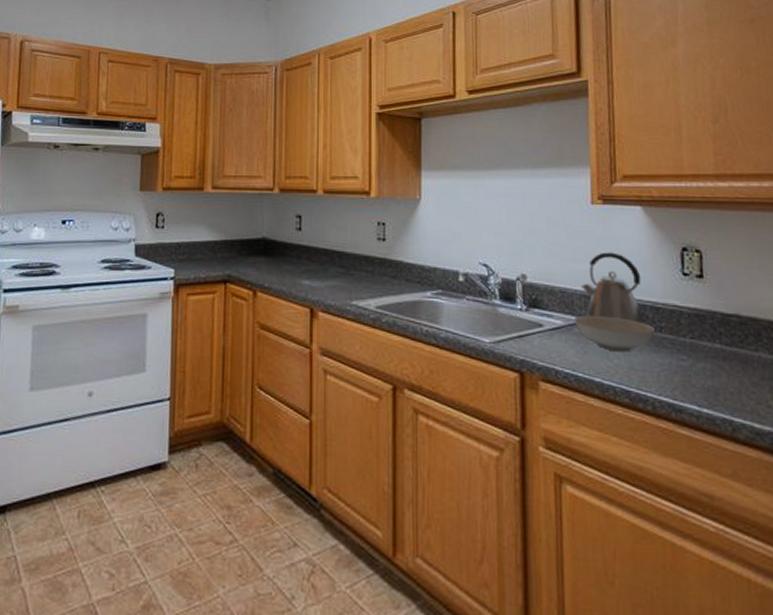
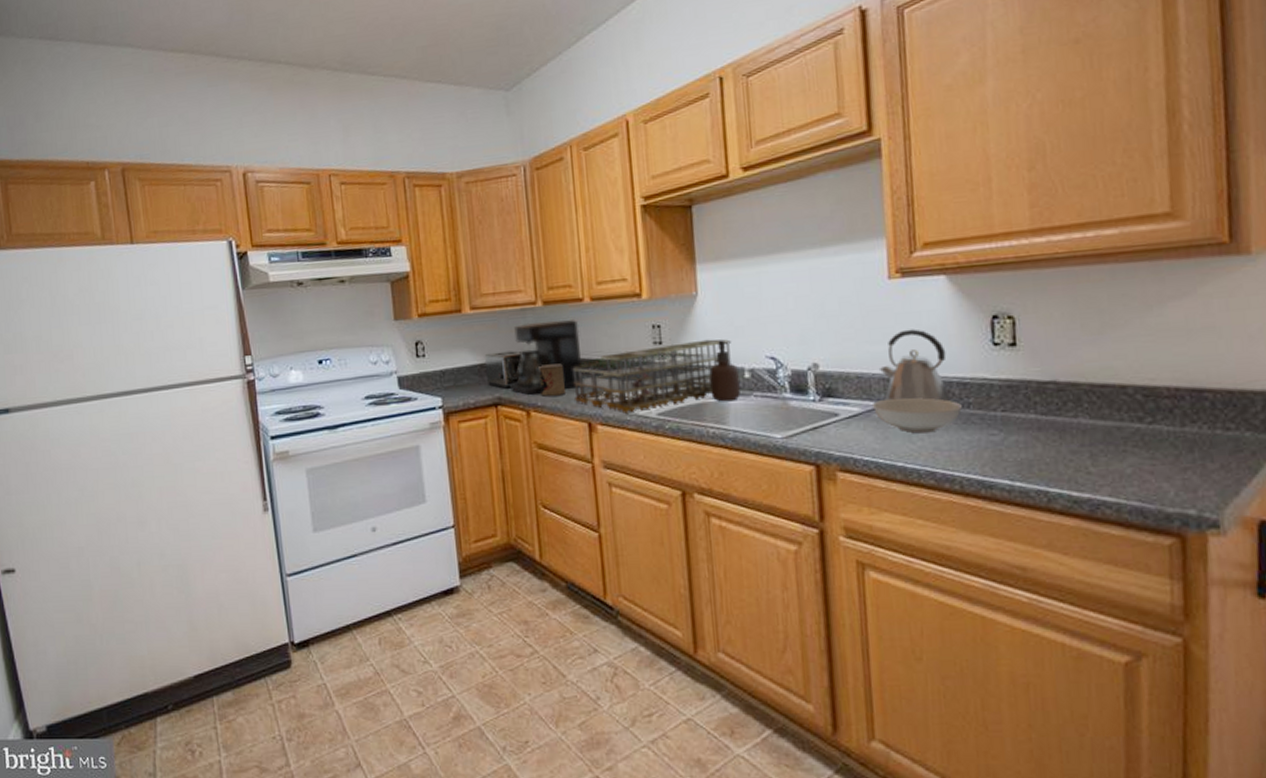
toaster: none [219,231,256,267] -> present [484,350,523,389]
coffee maker: none [240,208,311,277] -> present [507,320,581,396]
tin can: none [269,248,292,280] -> present [538,363,565,398]
dish rack: none [300,241,447,303] -> present [572,339,731,414]
soap dispenser: none [427,243,454,302] -> present [709,339,740,402]

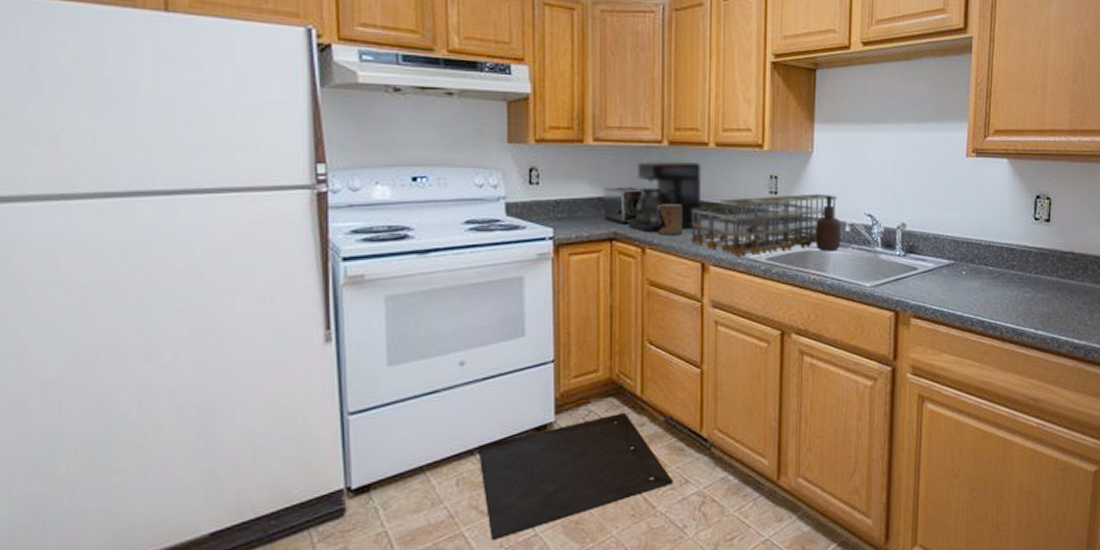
door mat: none [394,577,581,698] -> present [478,412,673,540]
bowl: present [871,397,962,434] -> none [943,257,1008,288]
kettle: present [880,329,954,402] -> none [952,201,1003,264]

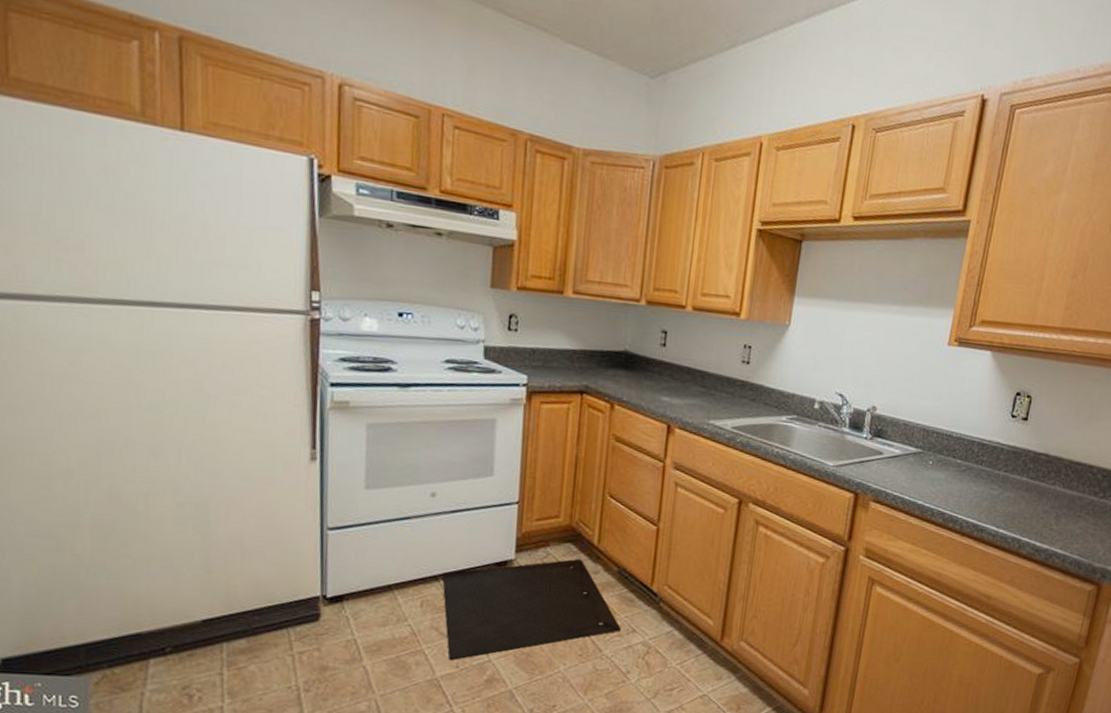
toaster: present [603,187,643,224] -> none [577,340,617,379]
coffee maker: present [626,162,702,233] -> none [599,319,677,391]
tin can: present [658,204,682,236] -> none [628,362,654,395]
dish rack: present [691,193,836,256] -> none [659,364,808,423]
soap dispenser: present [816,195,841,252] -> none [782,370,810,427]

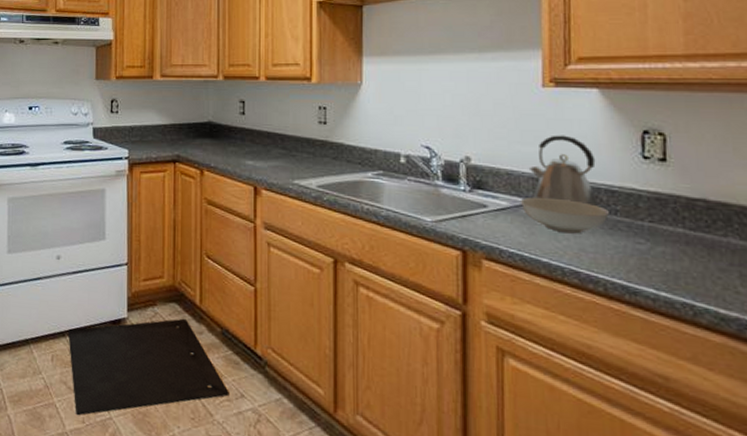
bowl: none [910,446,977,480] -> present [519,196,609,234]
kettle: none [921,391,976,458] -> present [530,135,602,208]

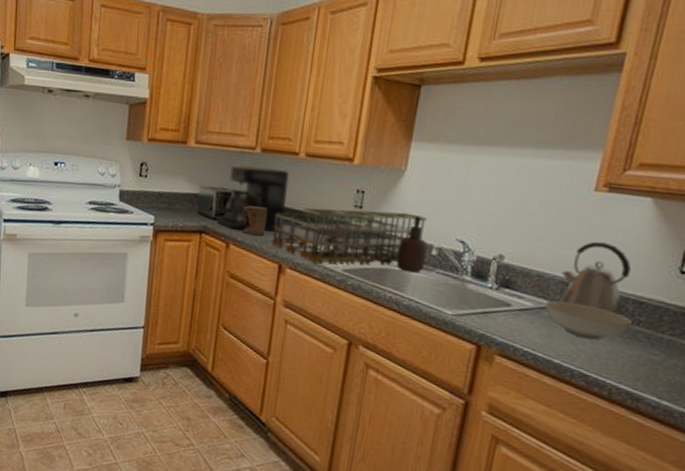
door mat: present [68,318,229,415] -> none [81,382,231,458]
toaster: none [168,115,202,149] -> present [197,185,233,221]
coffee maker: none [187,94,254,157] -> present [216,165,290,232]
tin can: none [215,131,236,161] -> present [242,205,268,236]
dish rack: none [244,124,388,183] -> present [271,208,425,265]
soap dispenser: none [368,126,395,183] -> present [396,215,428,273]

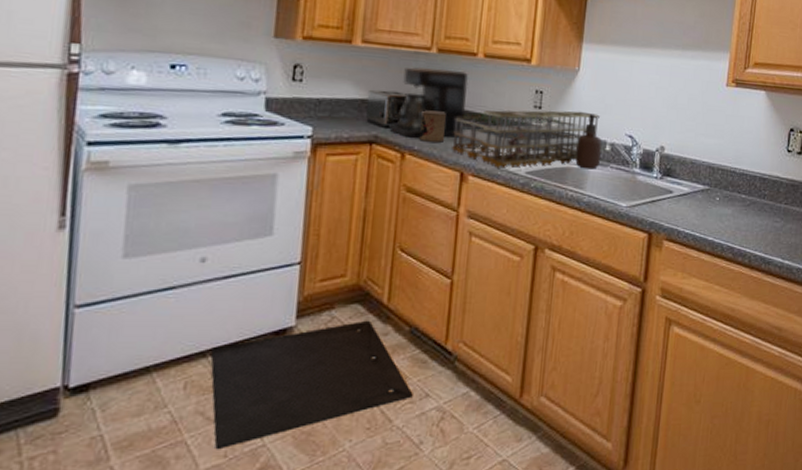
door mat: none [81,382,231,458] -> present [210,320,413,449]
bowl: present [544,300,632,340] -> none [698,183,760,215]
kettle: present [558,241,632,317] -> none [708,129,756,193]

